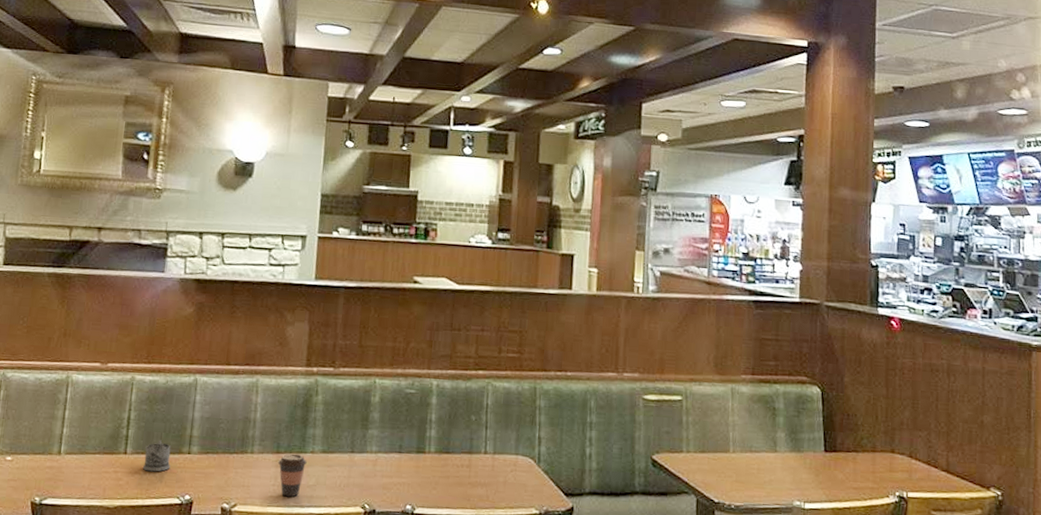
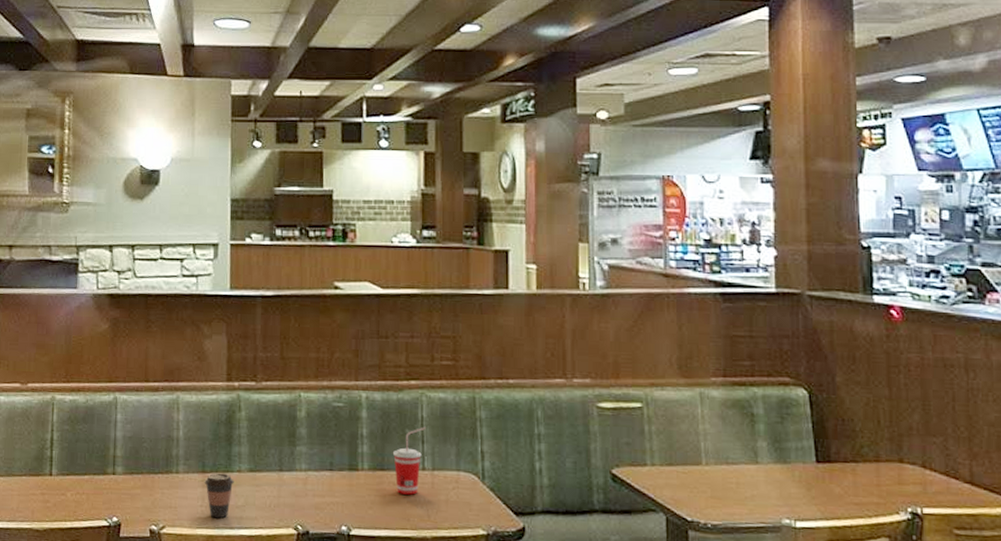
tea glass holder: present [142,440,171,472] -> none [68,460,96,494]
beverage cup: none [457,413,490,477] -> present [392,427,426,495]

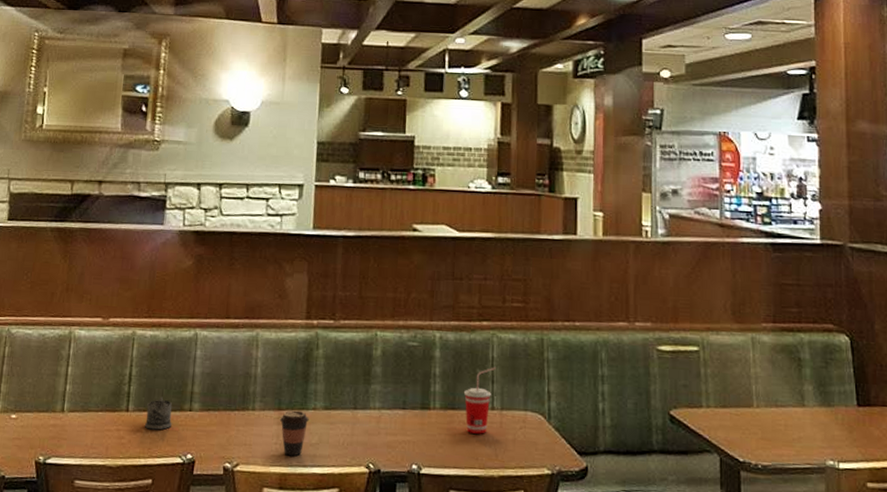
tea glass holder: none [68,460,96,494] -> present [144,396,173,430]

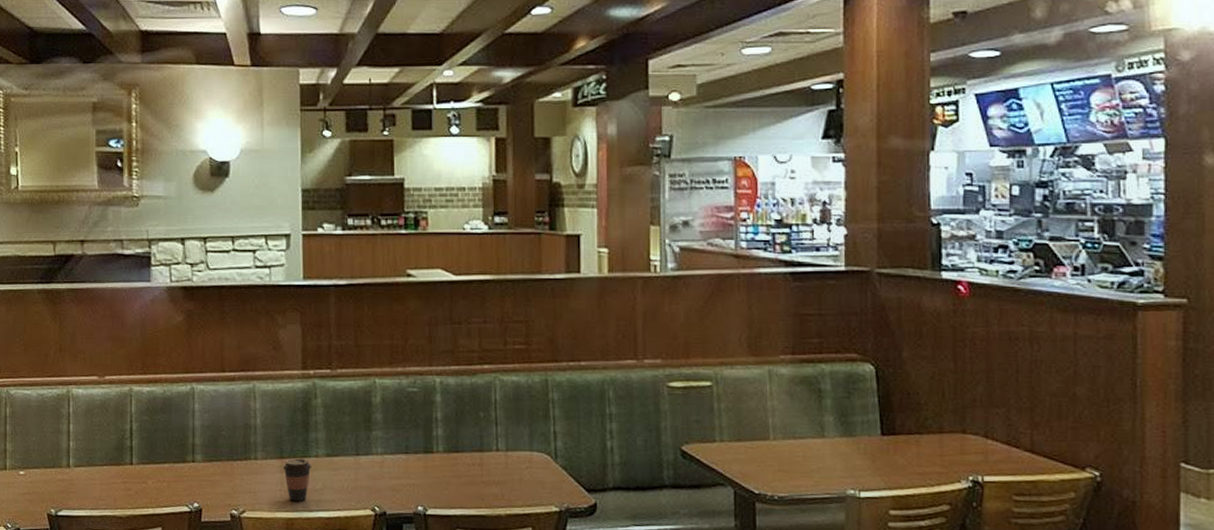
tea glass holder: present [144,396,173,430] -> none [149,449,176,481]
beverage cup: present [463,367,496,434] -> none [466,409,499,475]

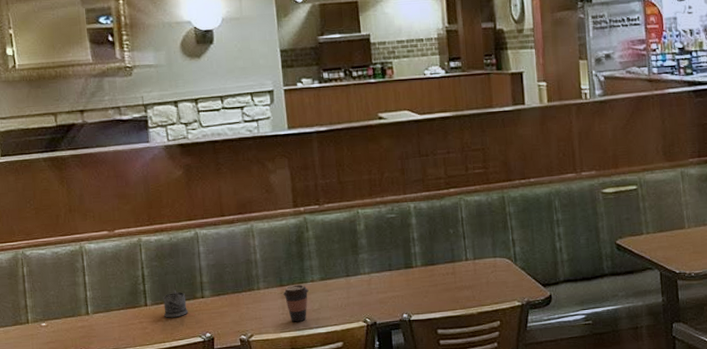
tea glass holder: none [149,449,176,481] -> present [163,289,188,318]

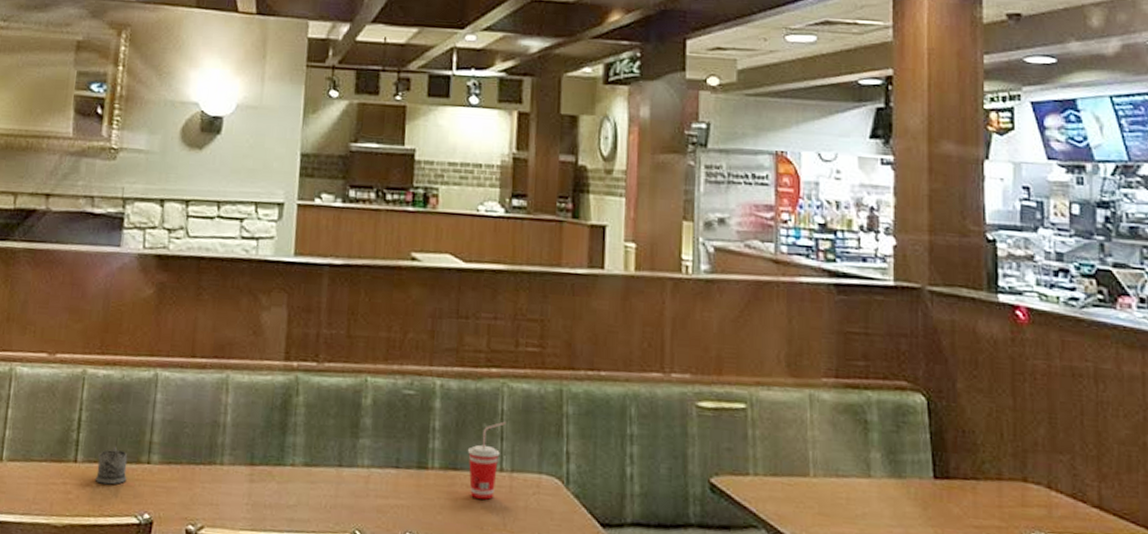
coffee cup: present [282,284,309,322] -> none [251,466,286,520]
beverage cup: none [440,225,466,282] -> present [467,421,506,500]

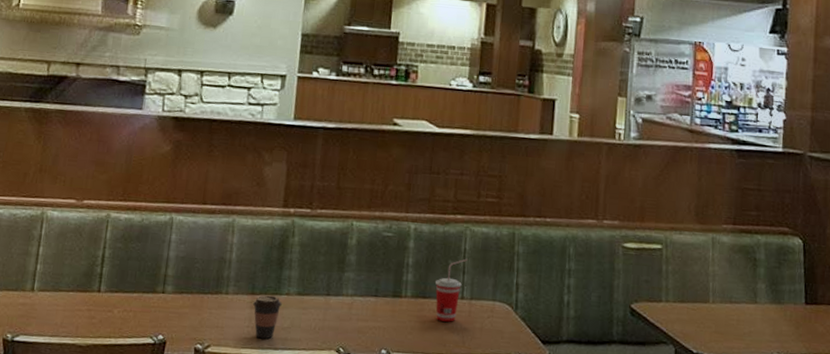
tea glass holder: present [94,446,128,485] -> none [116,278,146,311]
coffee cup: none [251,466,286,520] -> present [252,295,282,339]

